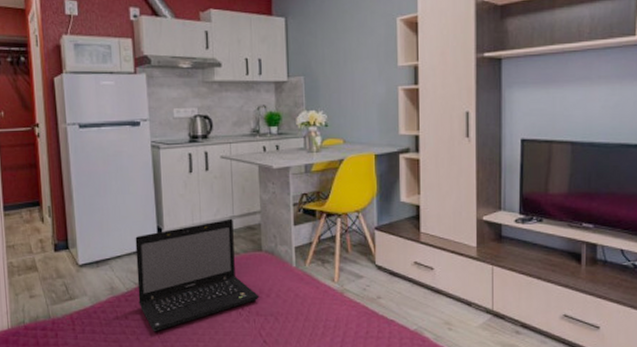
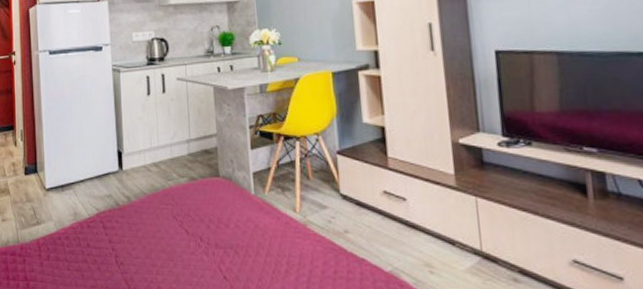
laptop: present [135,218,260,332] -> none [97,142,218,262]

